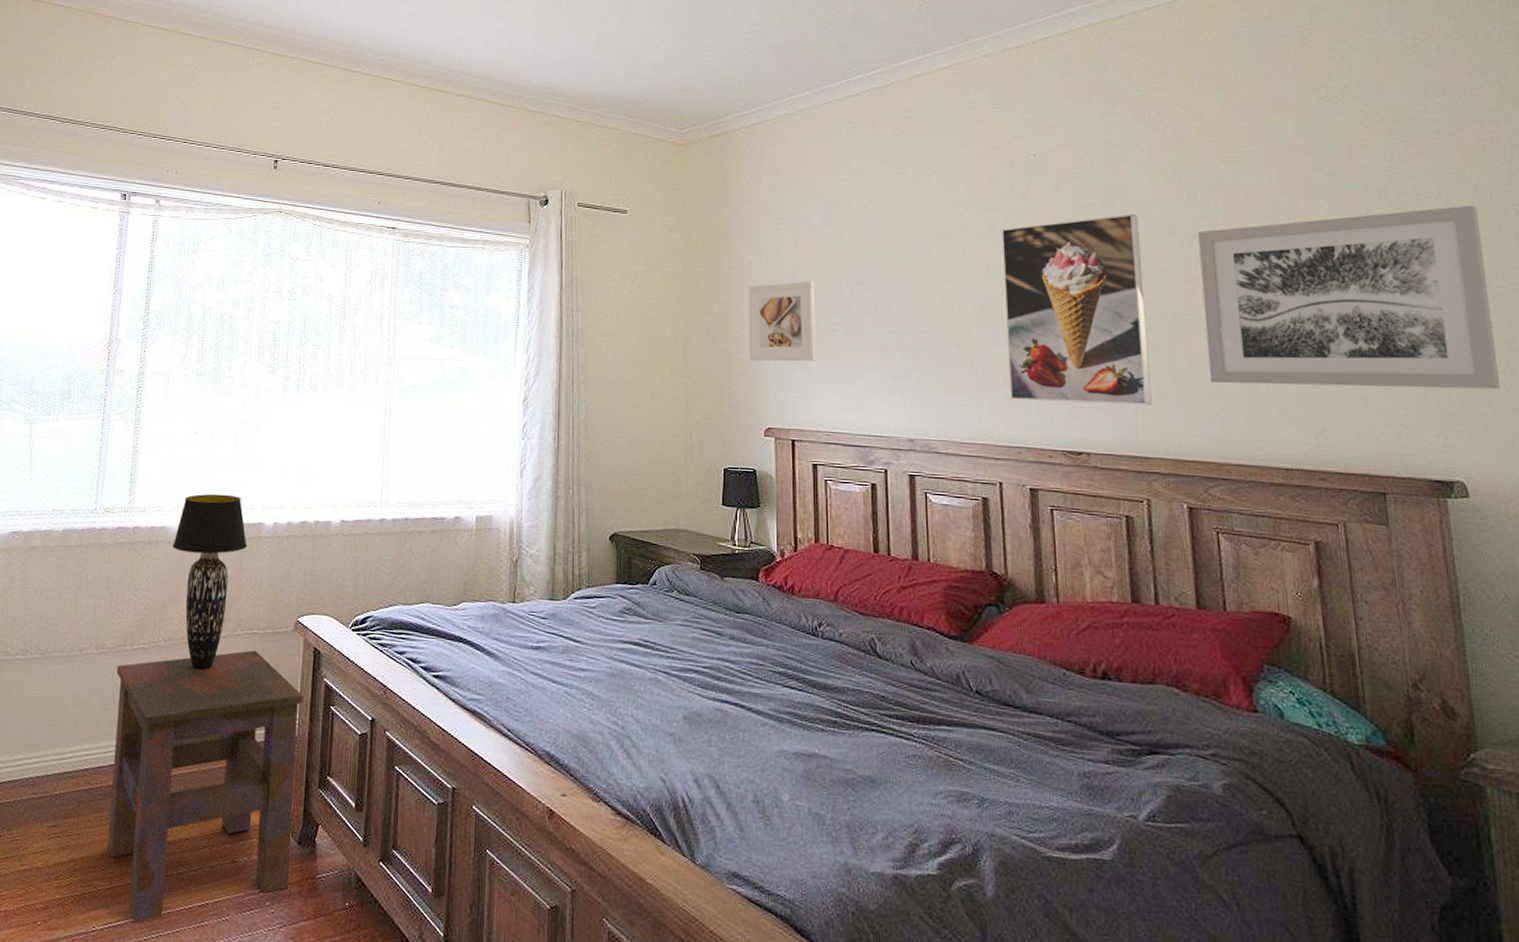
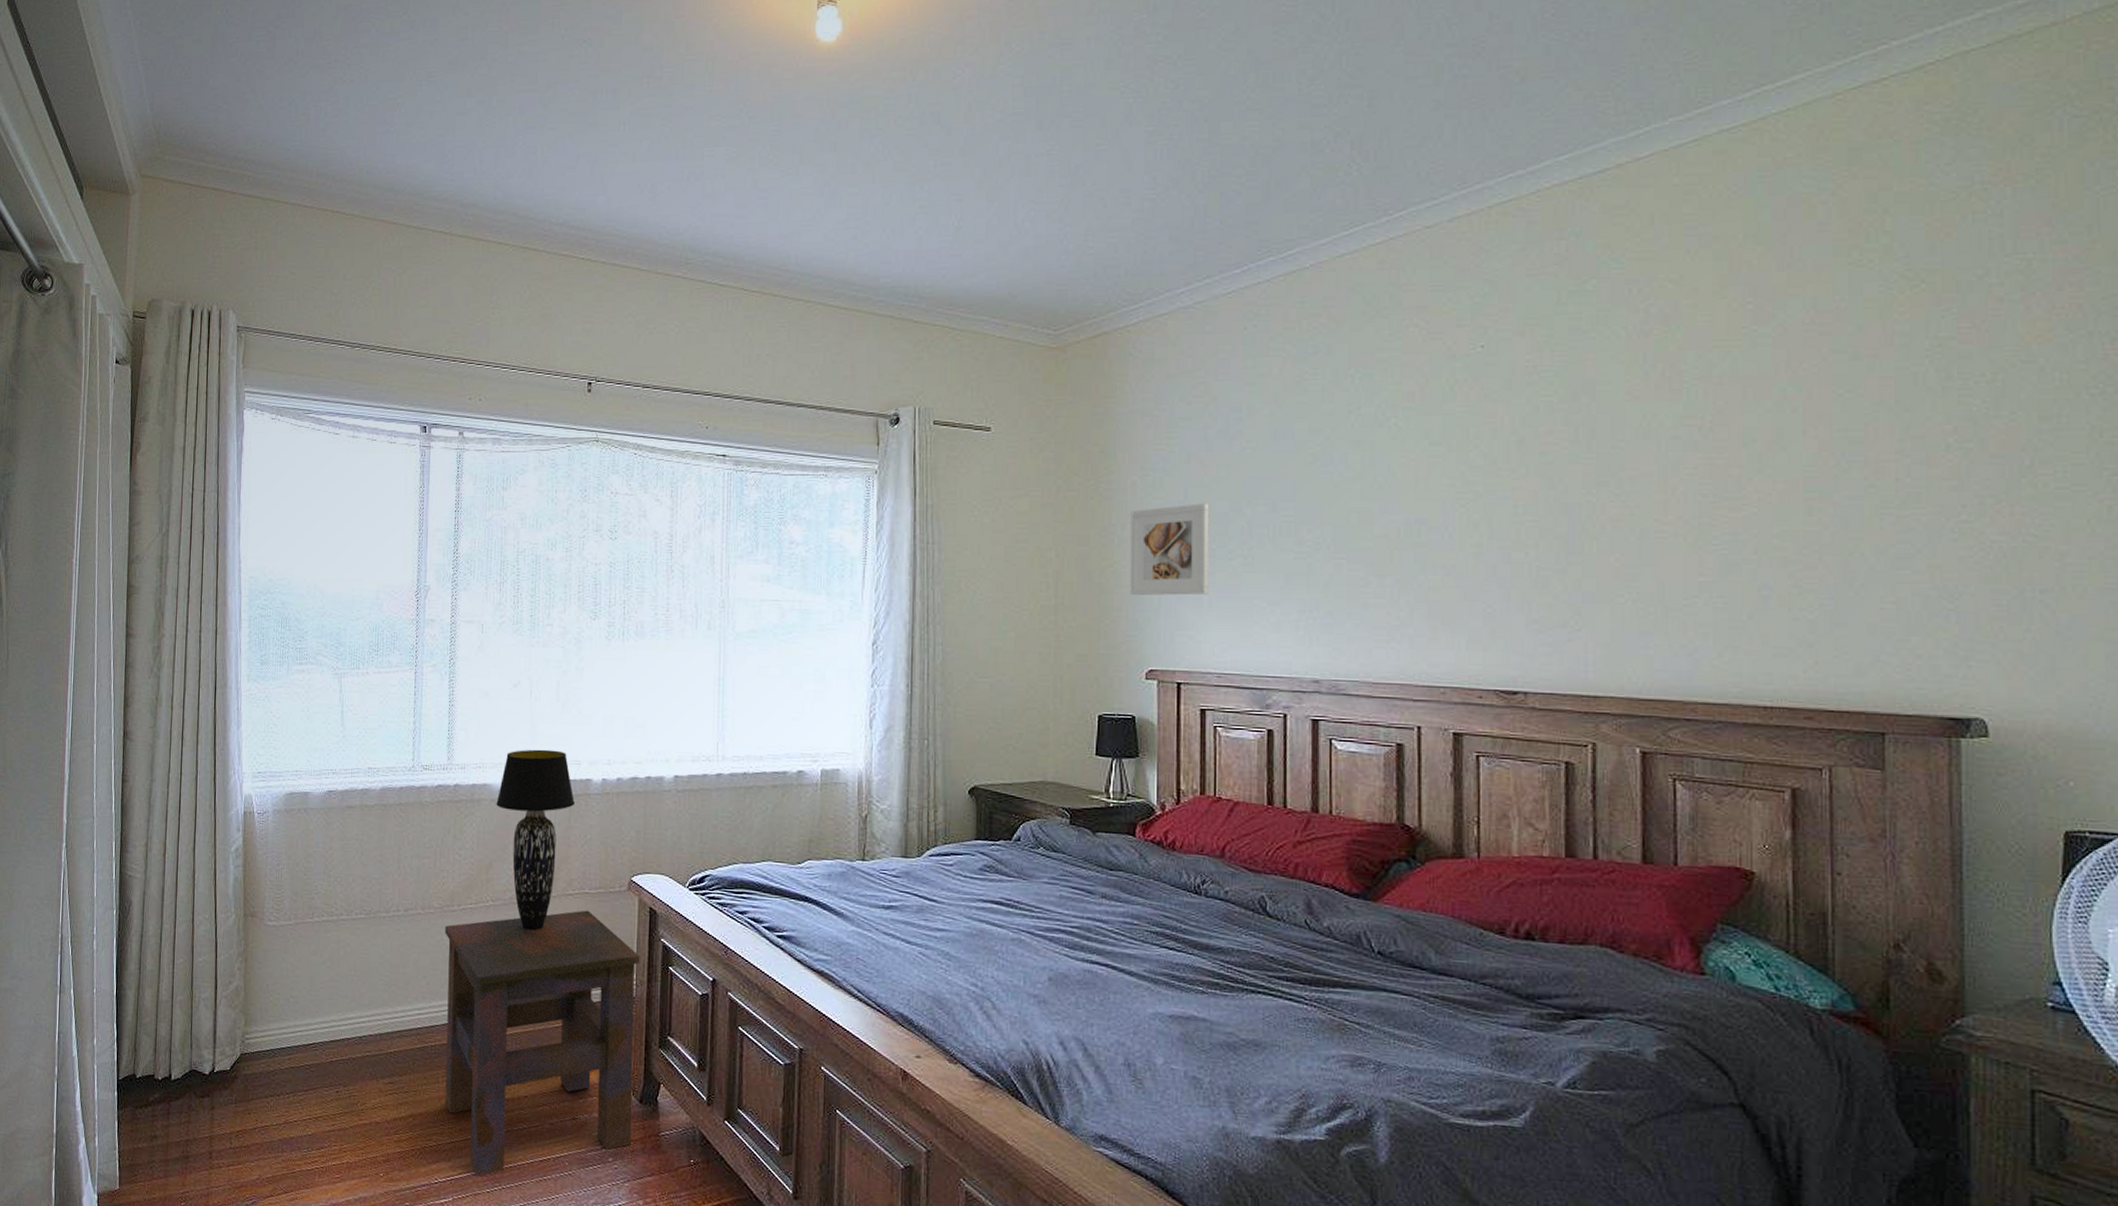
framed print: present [1001,213,1152,406] -> none [1435,413,1607,638]
wall art: present [1198,205,1501,390] -> none [1679,390,2045,612]

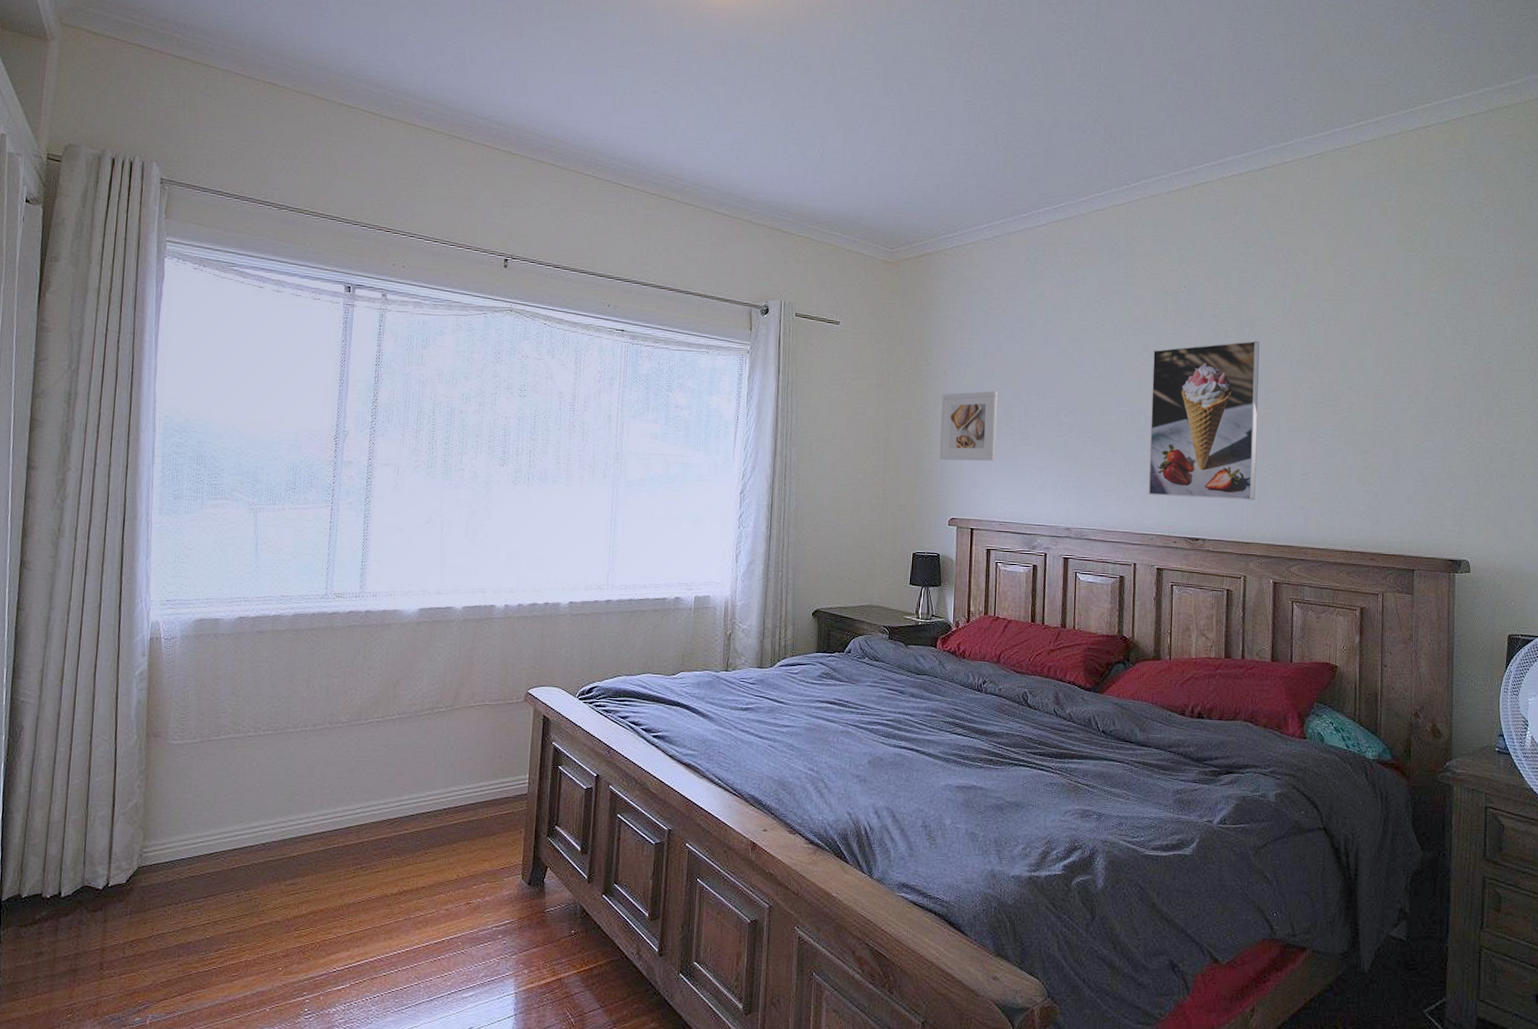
side table: present [445,910,640,1176] -> none [345,720,533,962]
table lamp: present [496,749,575,931] -> none [405,579,479,740]
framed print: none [1435,413,1607,638] -> present [1148,340,1260,501]

